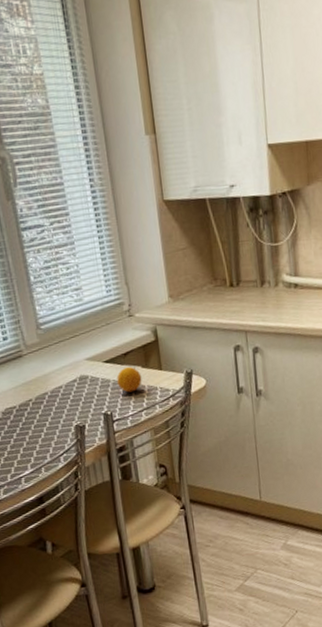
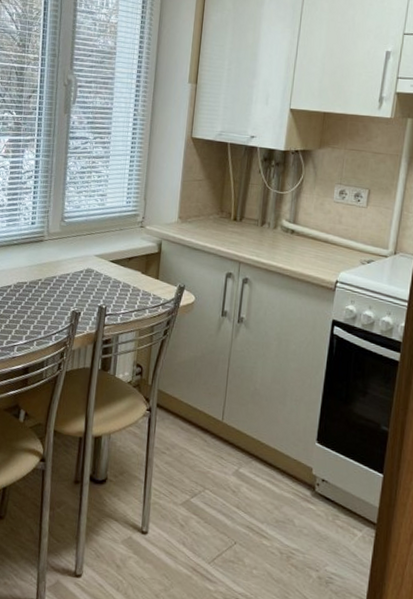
fruit: present [117,366,142,393] -> none [117,269,140,293]

